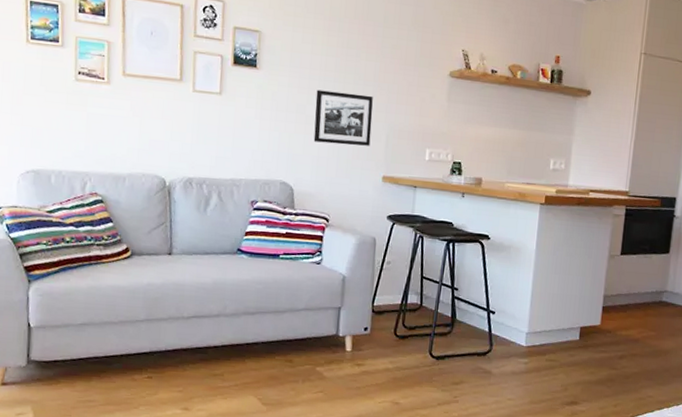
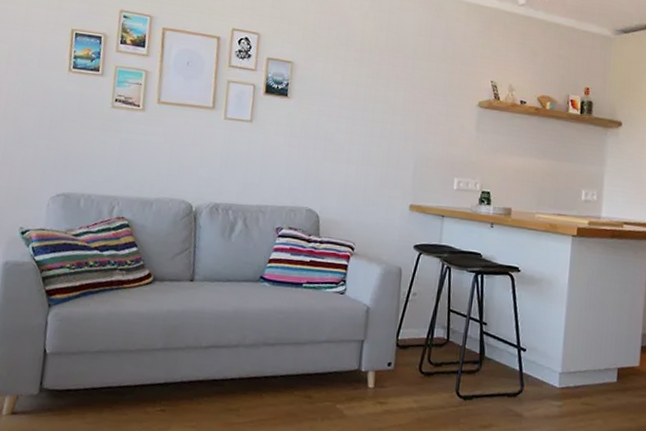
picture frame: present [313,89,373,146] -> none [341,118,402,175]

